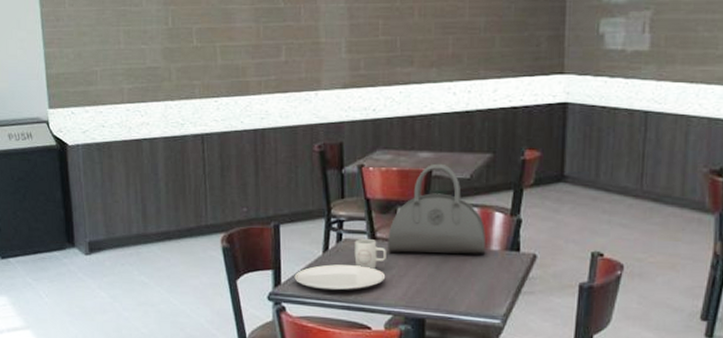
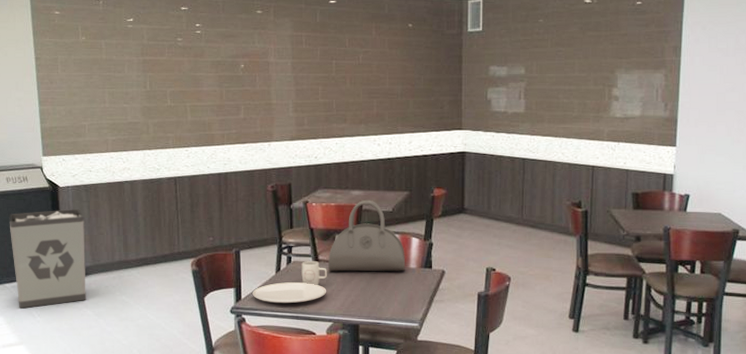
recycling bin: none [12,172,100,288] -> present [9,209,86,309]

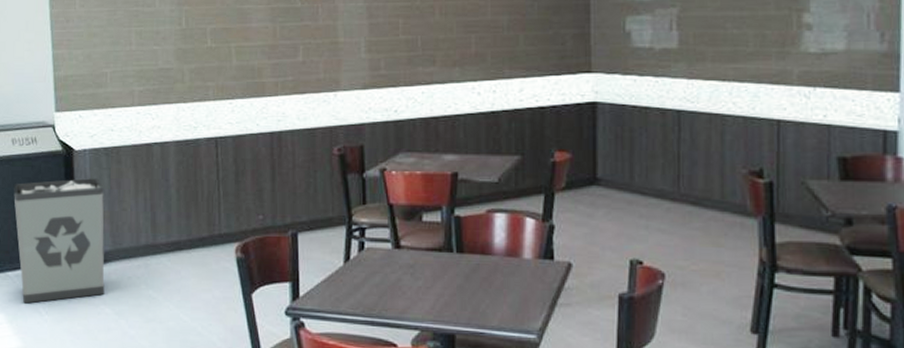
plate: present [252,282,327,304] -> none [313,275,412,304]
mug: present [301,260,327,285] -> none [378,247,412,280]
handbag: present [328,199,405,272] -> none [413,166,517,263]

